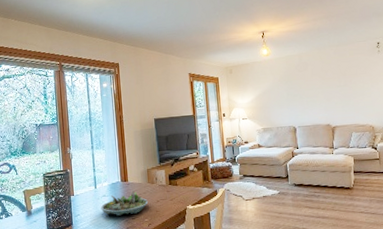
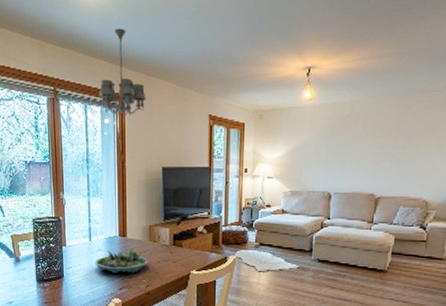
chandelier: none [97,13,137,80] -> present [99,28,146,115]

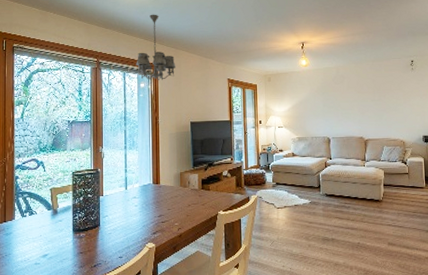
succulent planter: present [94,247,148,273] -> none [130,193,180,219]

